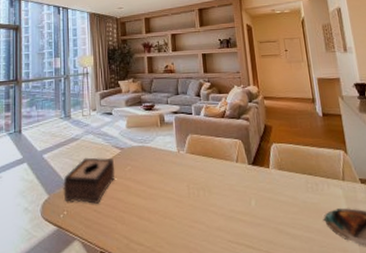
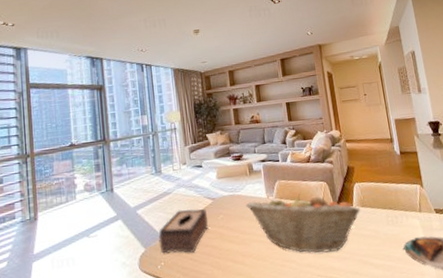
fruit basket: none [155,150,278,217] -> present [245,193,361,253]

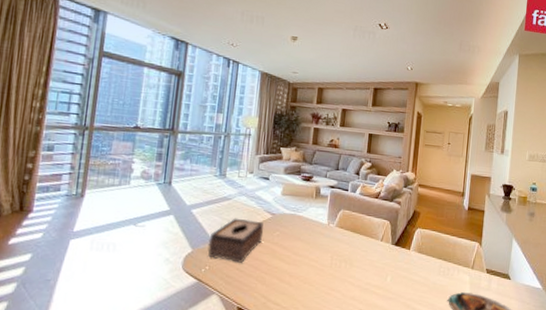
fruit basket: present [245,193,361,253] -> none [304,225,417,291]

